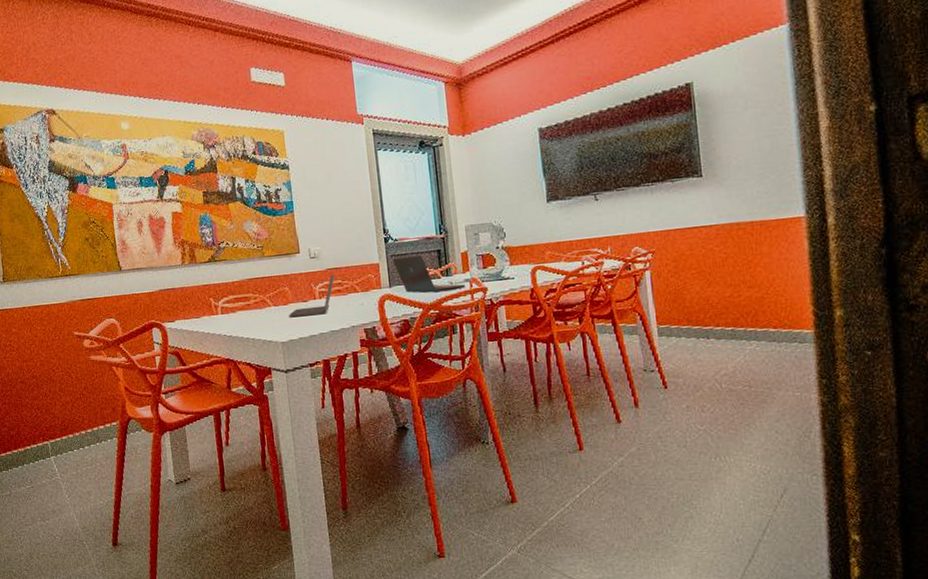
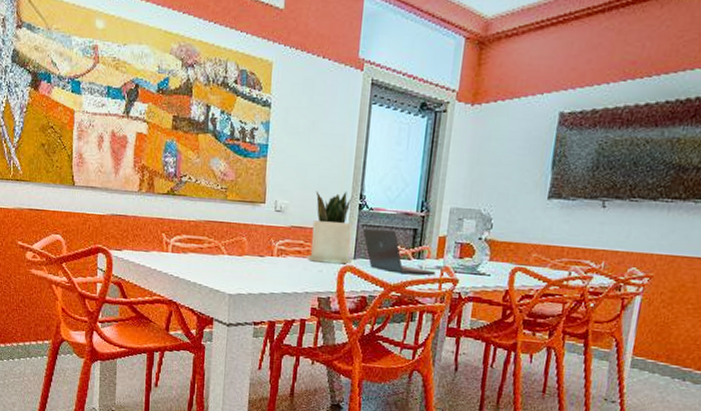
laptop computer: present [289,273,335,318] -> none [242,232,298,274]
planter: none [343,228,390,297] -> present [306,190,354,265]

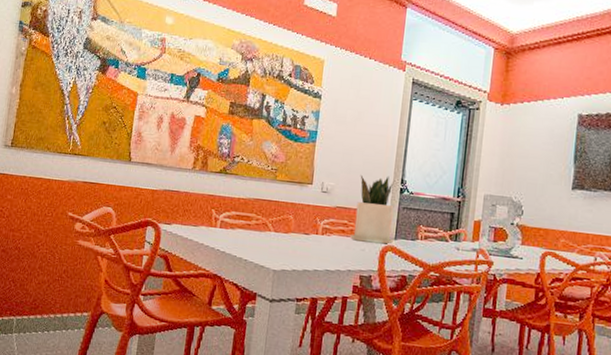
laptop: present [362,228,436,275] -> none [403,210,472,257]

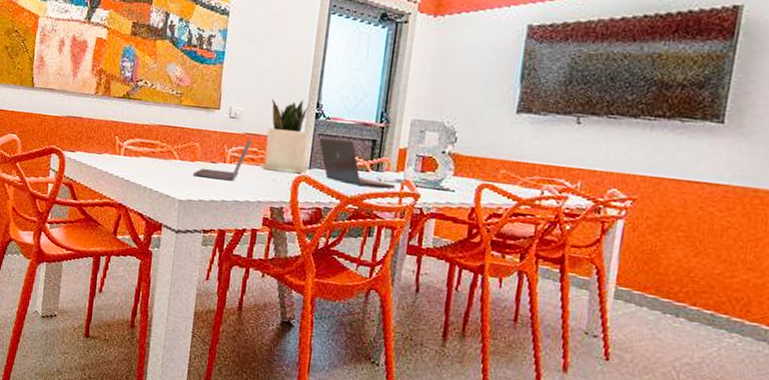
laptop computer: none [287,212,342,252] -> present [193,139,252,181]
laptop: none [403,210,472,257] -> present [318,137,396,189]

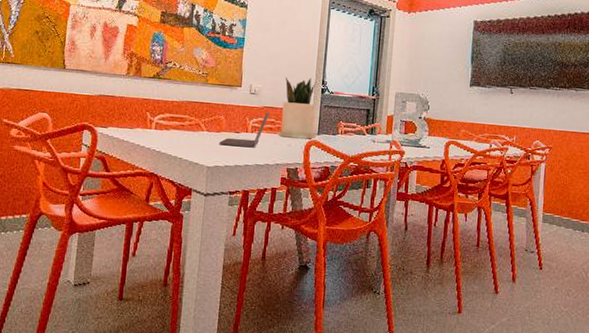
laptop: present [318,137,396,189] -> none [325,108,386,148]

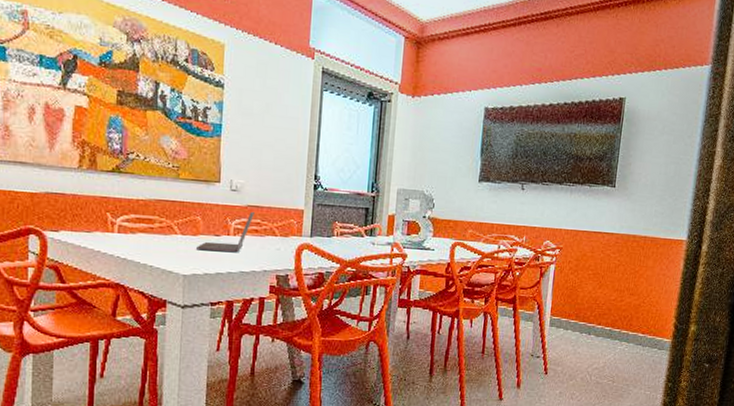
planter: present [276,76,318,140] -> none [263,170,310,243]

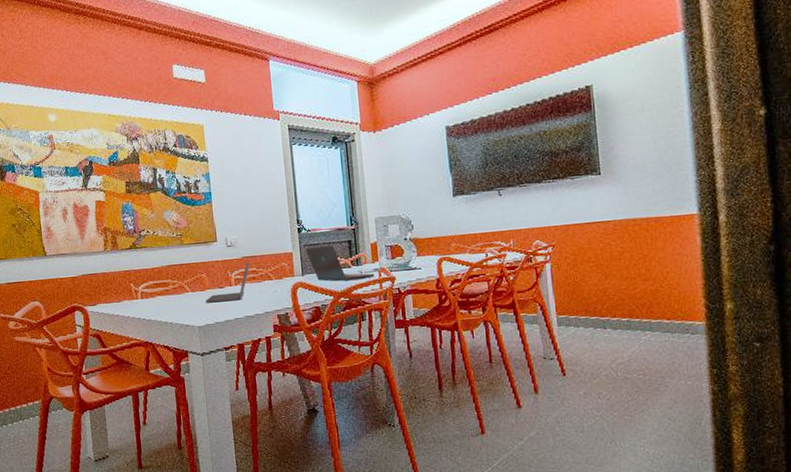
laptop: none [318,207,387,251] -> present [305,244,375,282]

